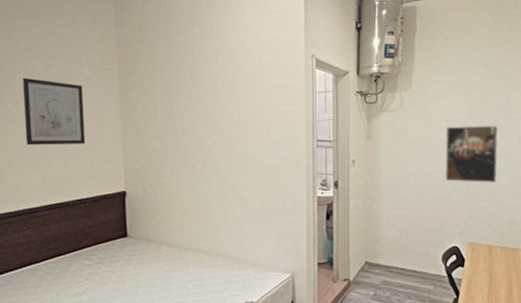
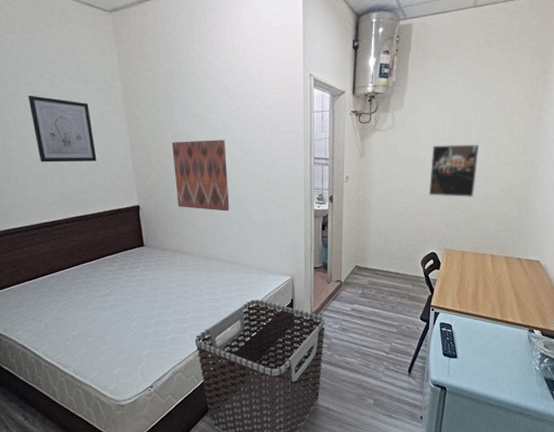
wall art: none [165,121,224,198] -> present [171,140,230,211]

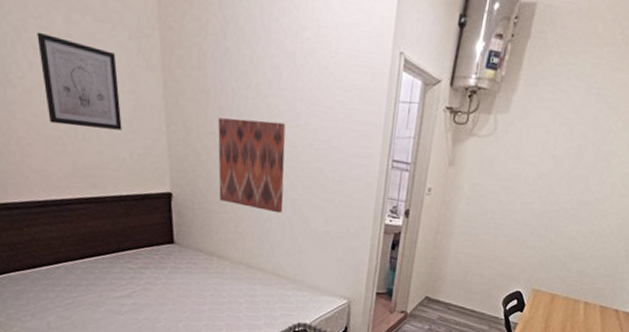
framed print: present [428,144,480,197] -> none [523,162,594,232]

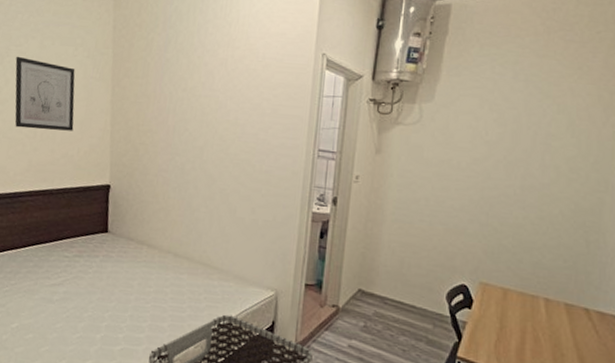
wall art: present [218,118,286,214] -> none [152,117,217,203]

